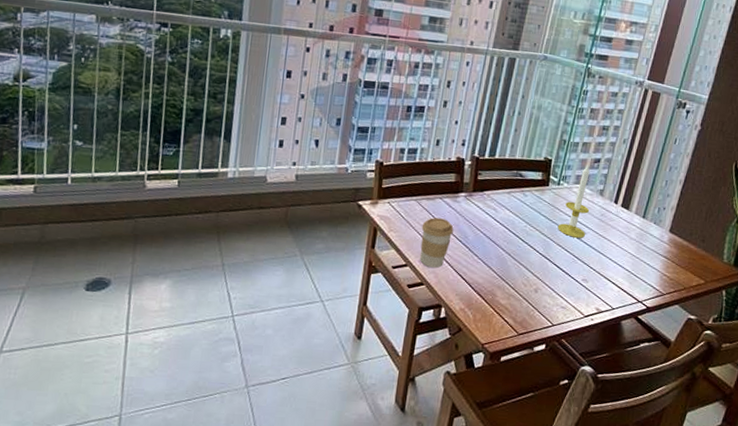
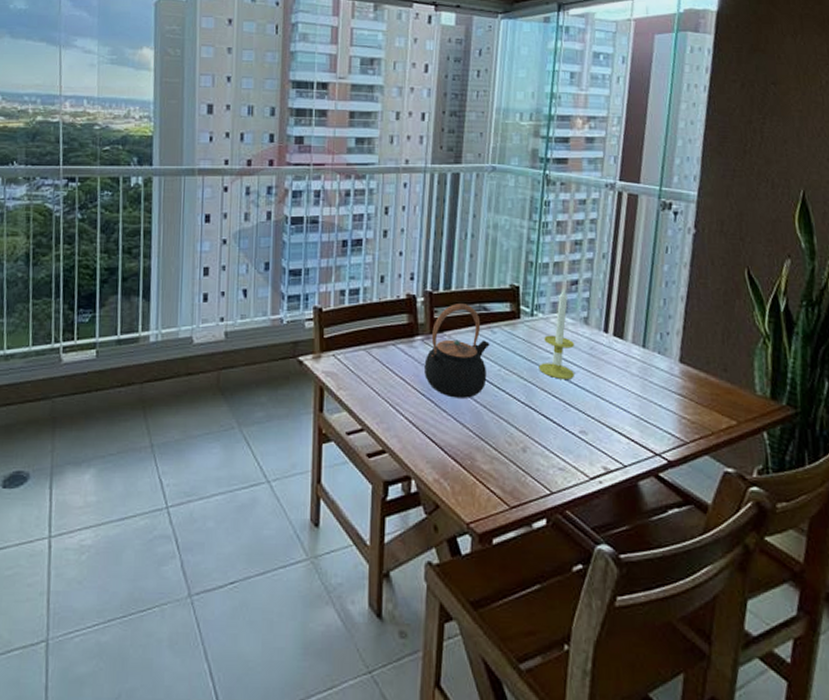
coffee cup: present [419,217,454,268] -> none [375,369,413,431]
teapot: none [463,169,521,247] -> present [424,304,490,398]

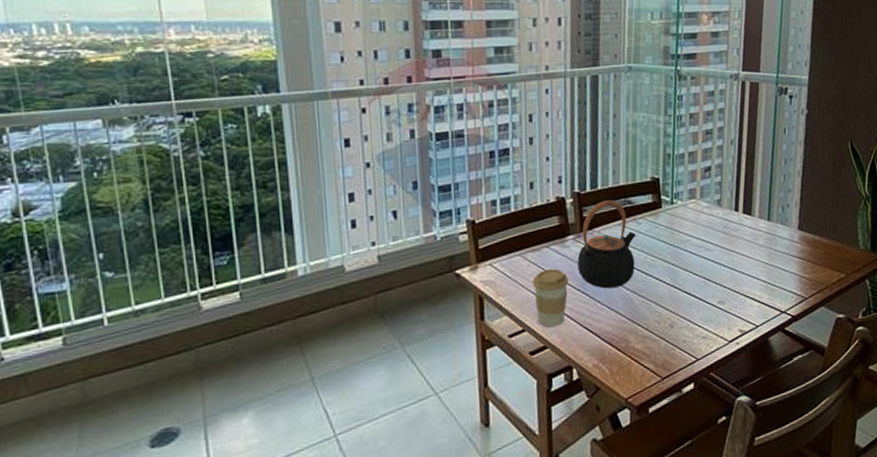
coffee cup: none [375,369,413,431] -> present [532,268,569,327]
candle: present [538,288,575,379] -> none [680,175,711,259]

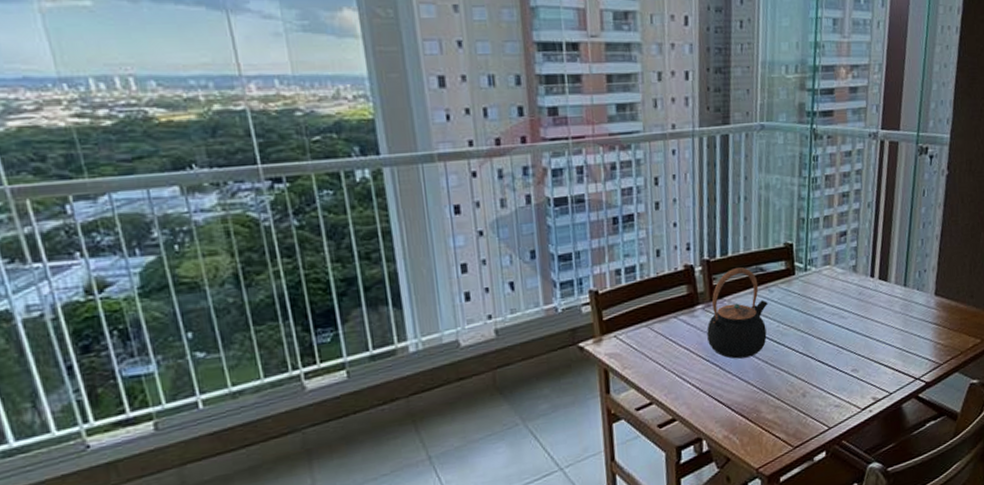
coffee cup: present [532,268,569,327] -> none [660,339,698,399]

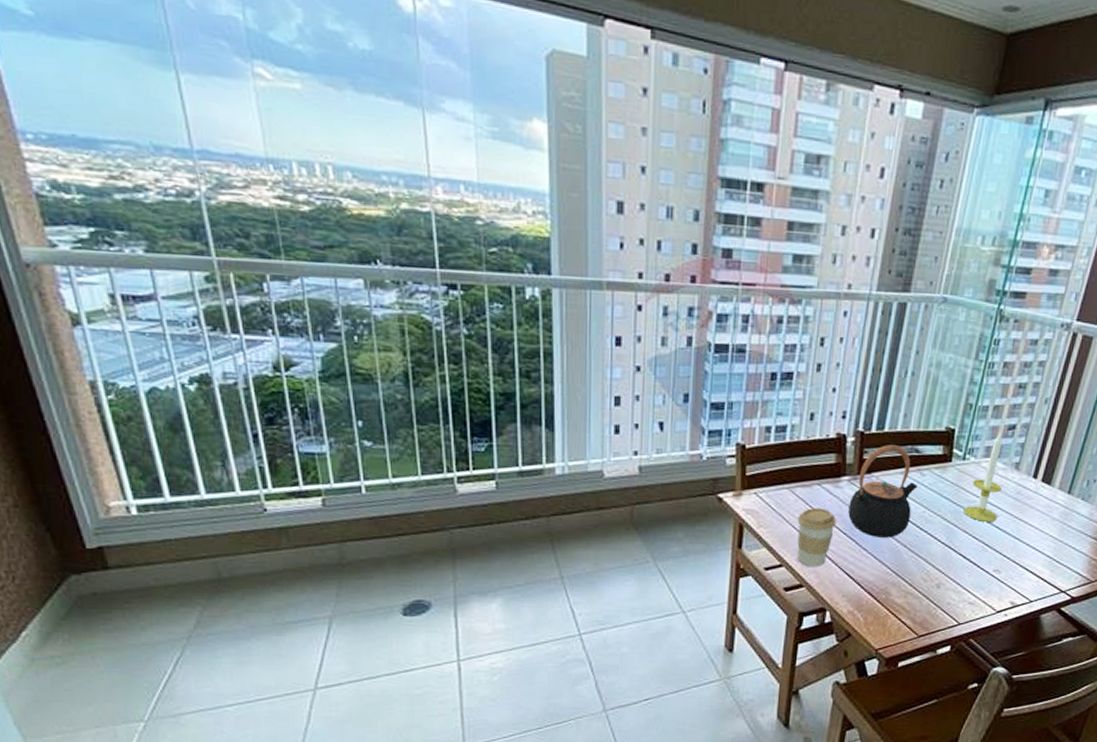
coffee cup: none [660,339,698,399] -> present [796,508,836,567]
candle: none [813,241,846,327] -> present [963,433,1003,522]

